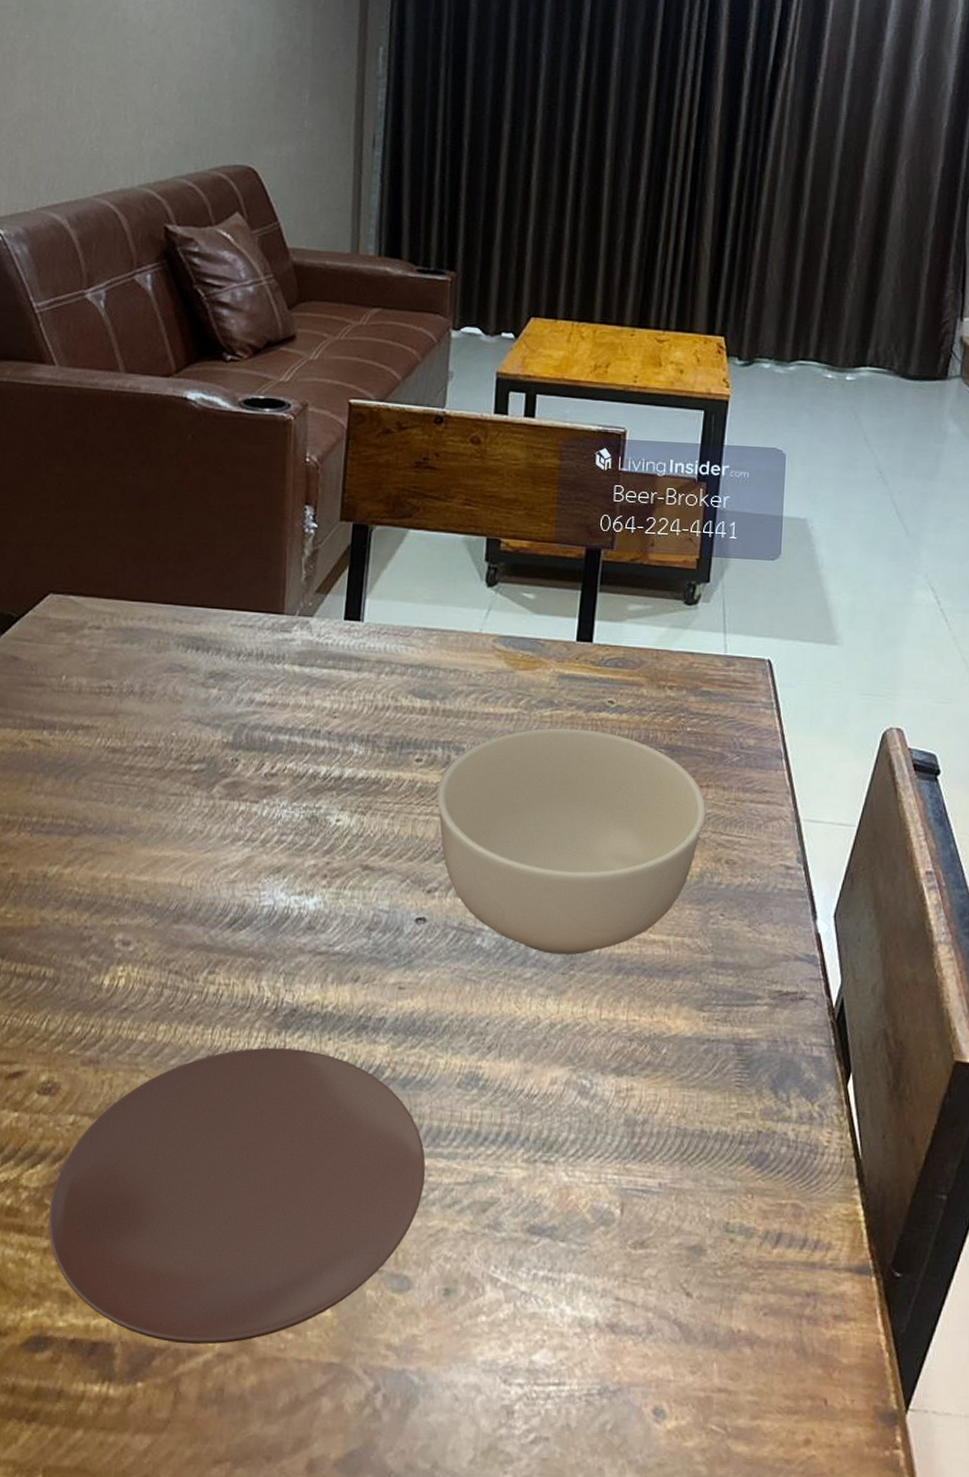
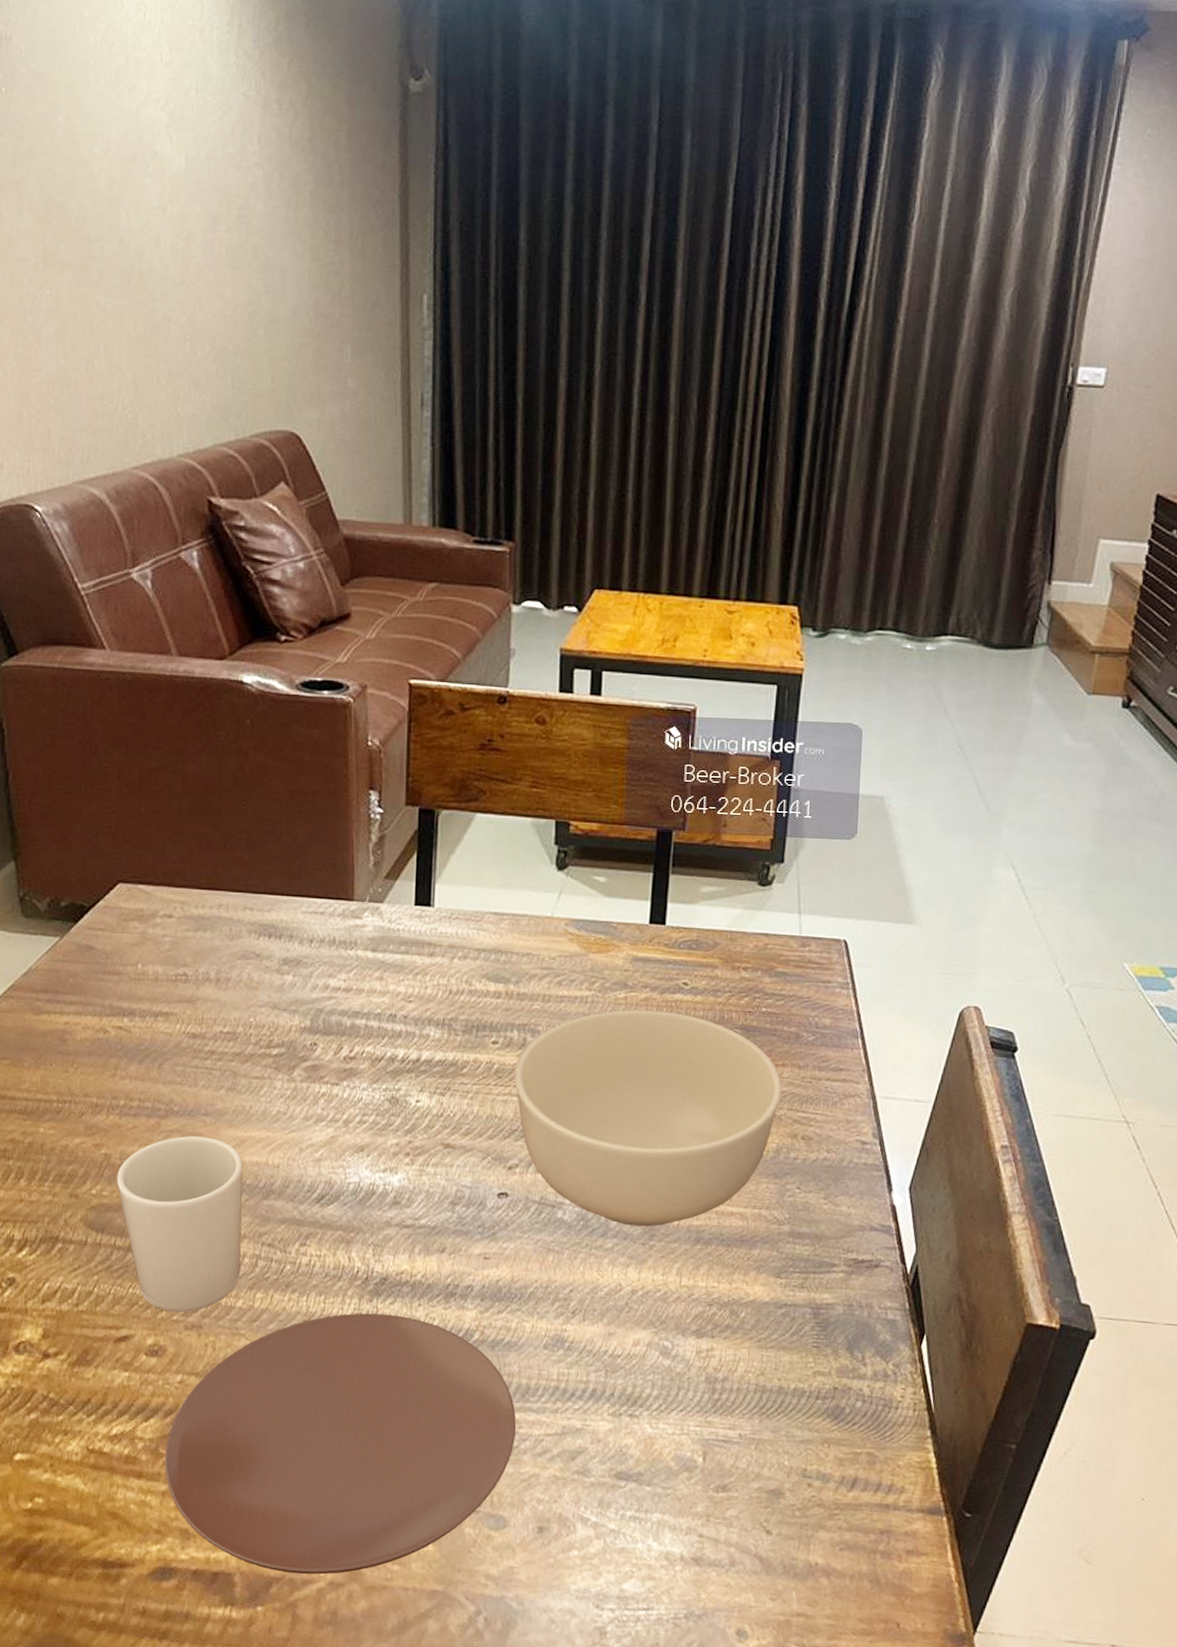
mug: none [22,855,155,1046] -> present [116,1135,243,1313]

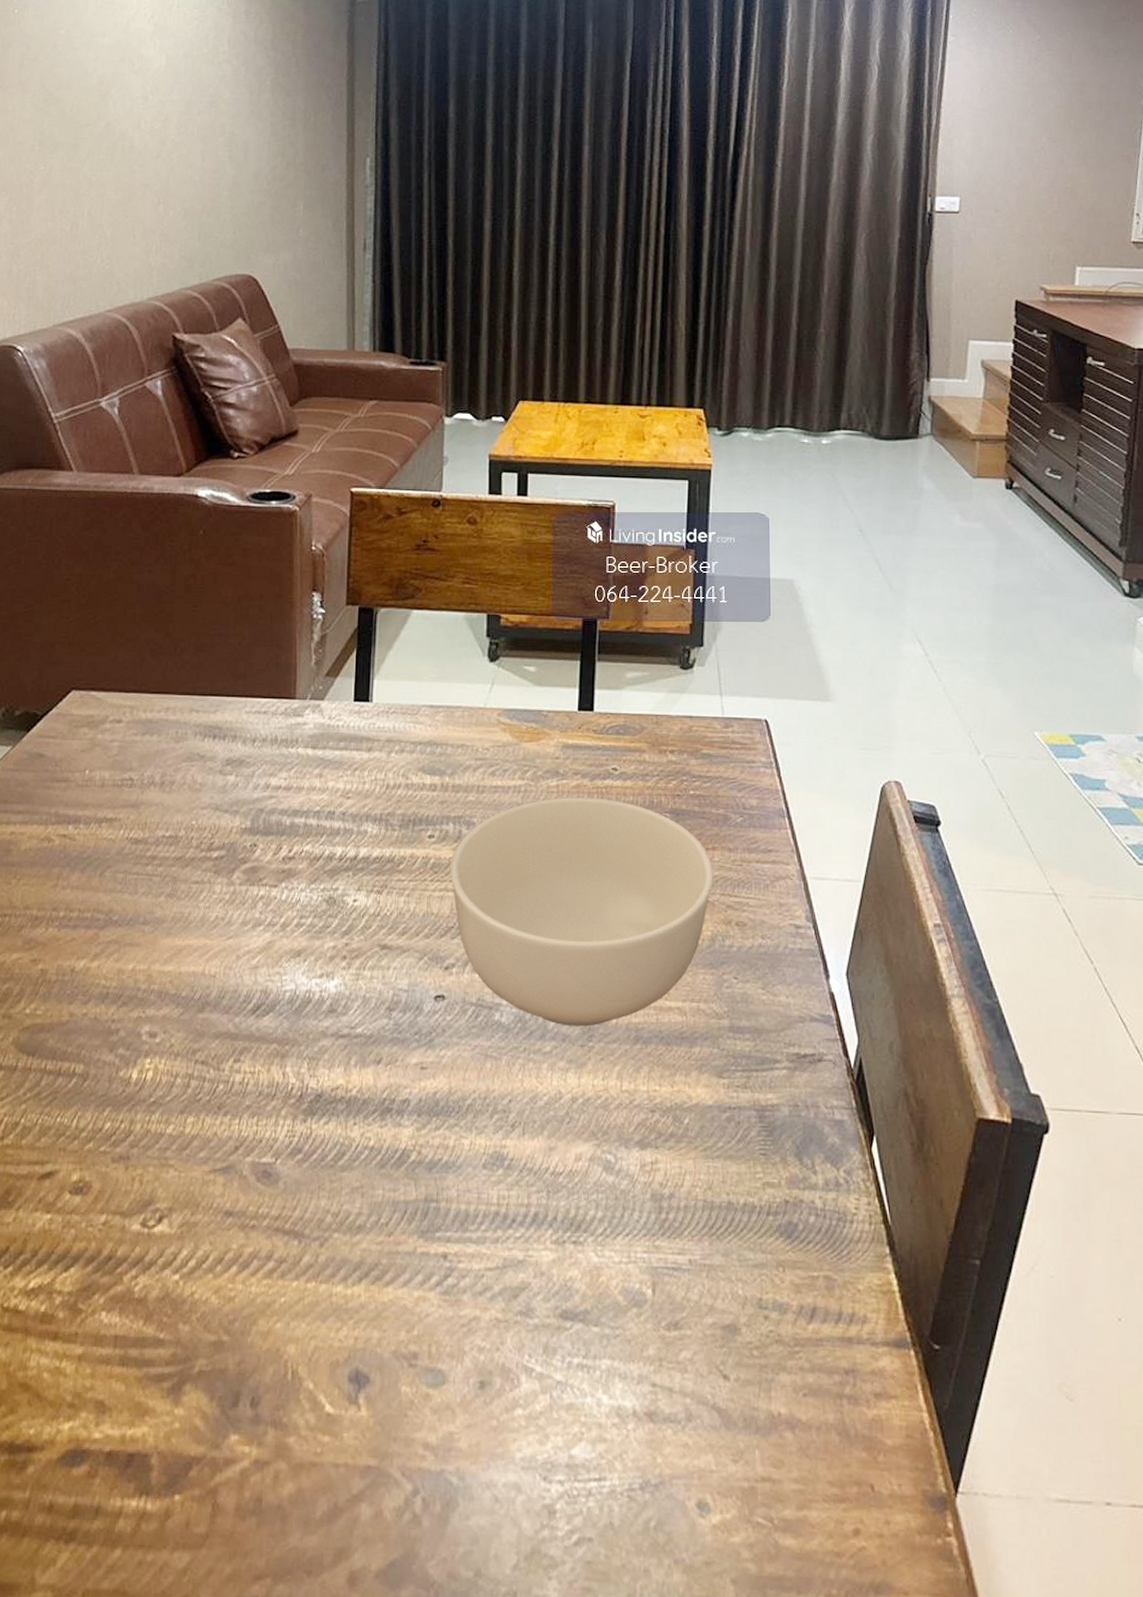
mug: present [116,1135,243,1313] -> none [51,946,179,1143]
plate: present [164,1313,516,1575] -> none [82,1135,455,1451]

